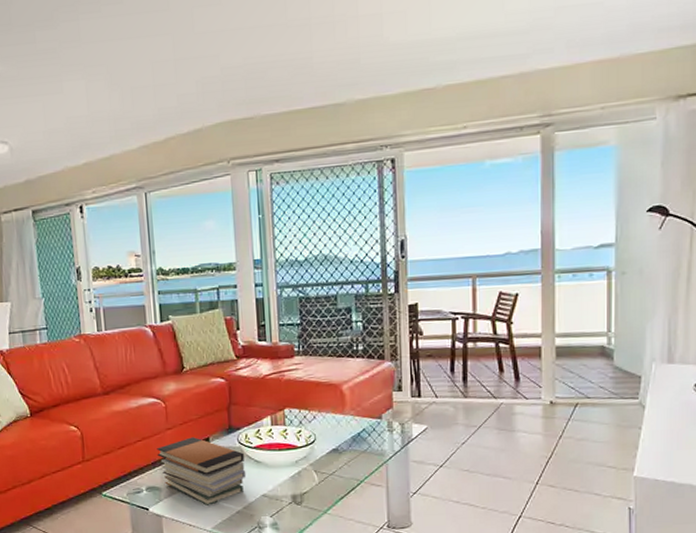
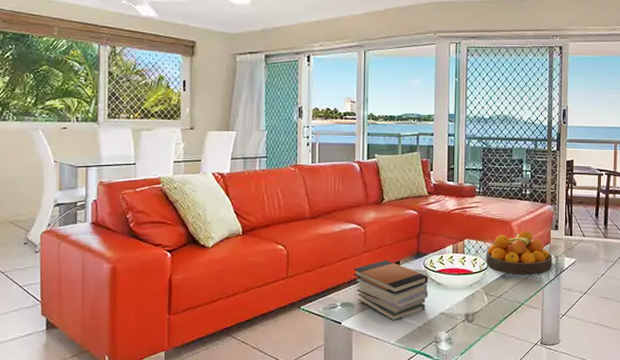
fruit bowl: none [312,394,397,448] -> present [486,230,553,275]

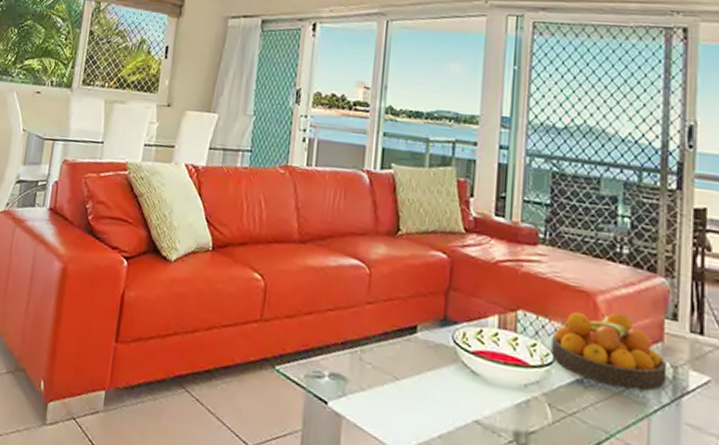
book stack: present [353,260,429,321] -> none [350,319,458,418]

